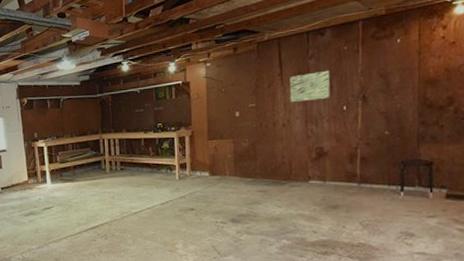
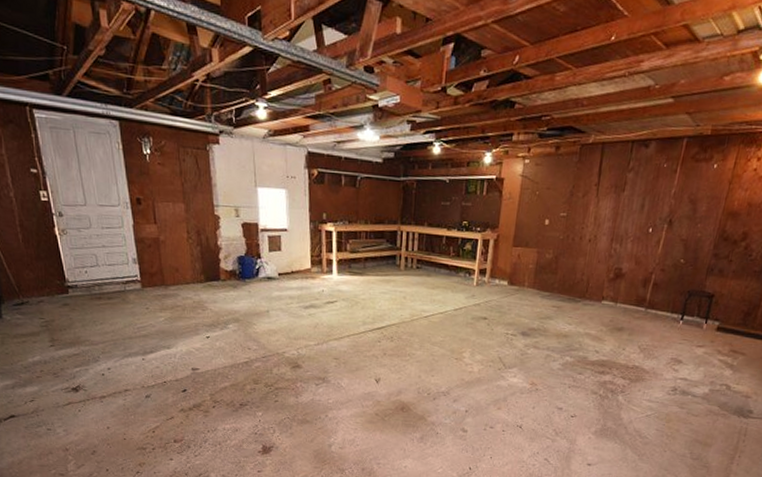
wall art: present [289,71,331,103] -> none [601,187,646,218]

